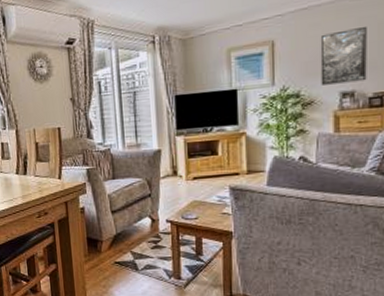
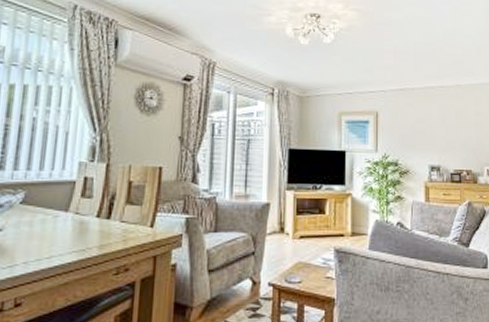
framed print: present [320,27,367,85] -> none [414,113,449,159]

